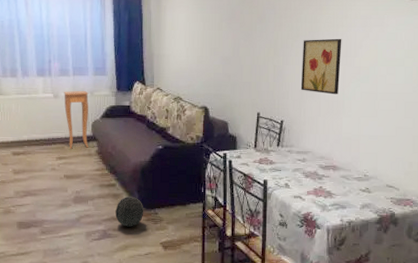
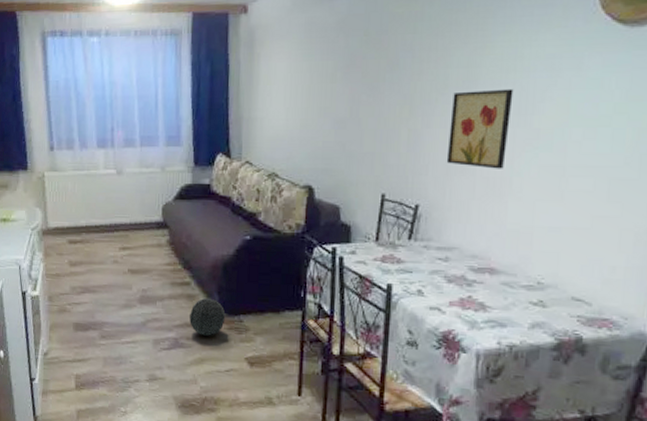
side table: present [64,90,89,149] -> none [129,165,159,237]

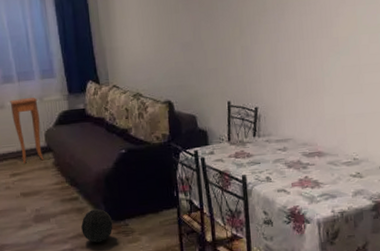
side table: none [129,165,159,237] -> present [10,96,44,163]
wall art: present [446,88,514,169] -> none [271,8,317,73]

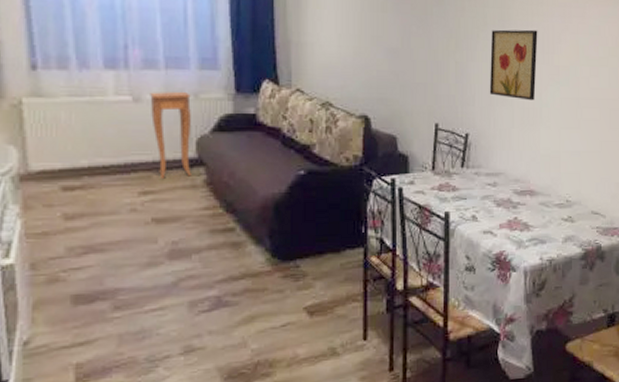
ball: present [81,209,113,243] -> none [235,245,279,289]
wall art: none [271,8,317,73] -> present [489,29,538,101]

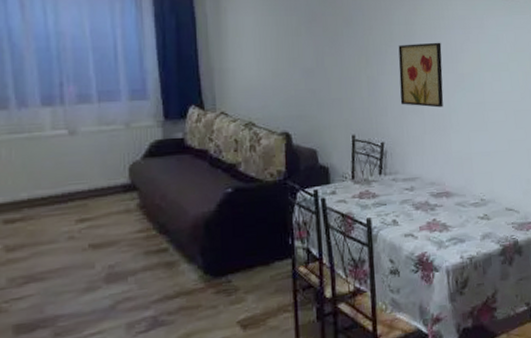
side table: present [150,91,192,178] -> none [84,121,125,206]

